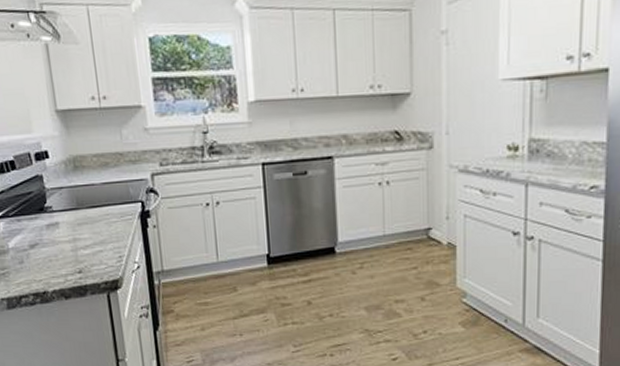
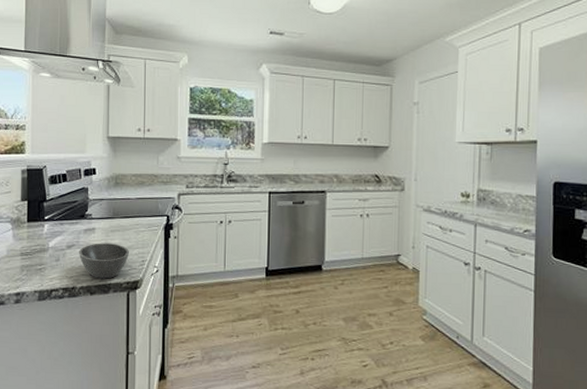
bowl: none [43,239,104,280] -> present [78,243,130,279]

